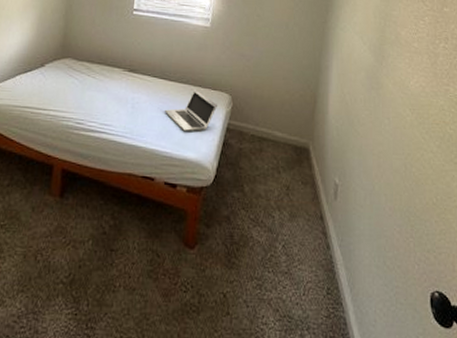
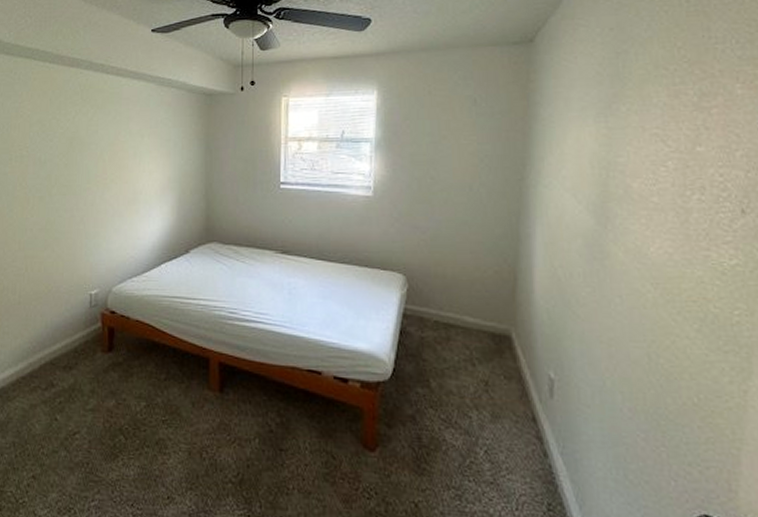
laptop: present [165,89,217,132] -> none [327,270,389,320]

